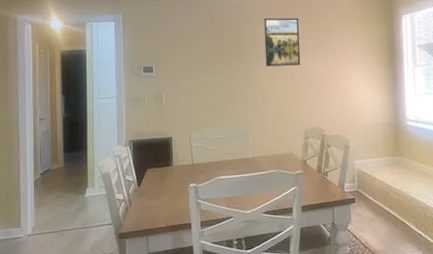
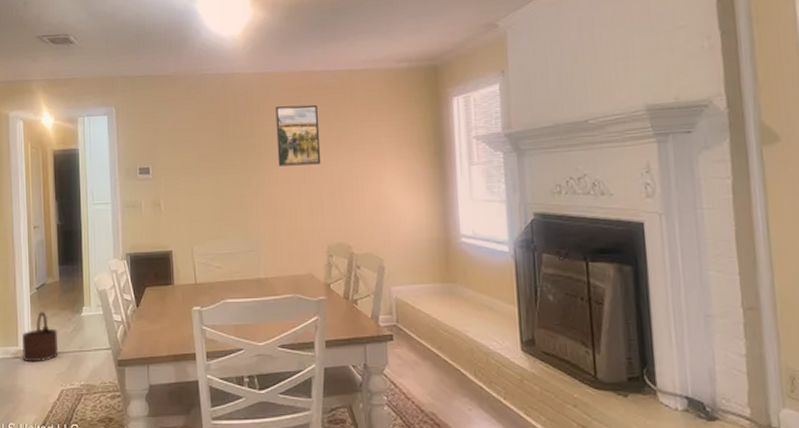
wooden bucket: none [24,194,61,242] -> present [22,311,59,363]

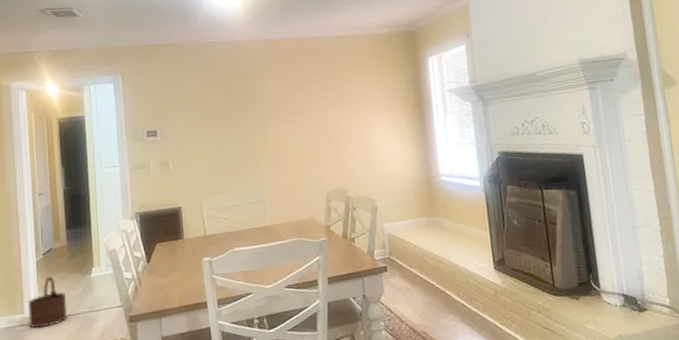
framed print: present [275,104,321,167] -> none [275,67,318,123]

